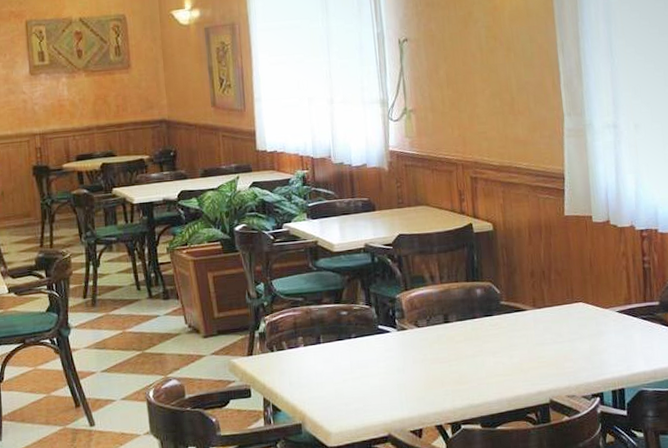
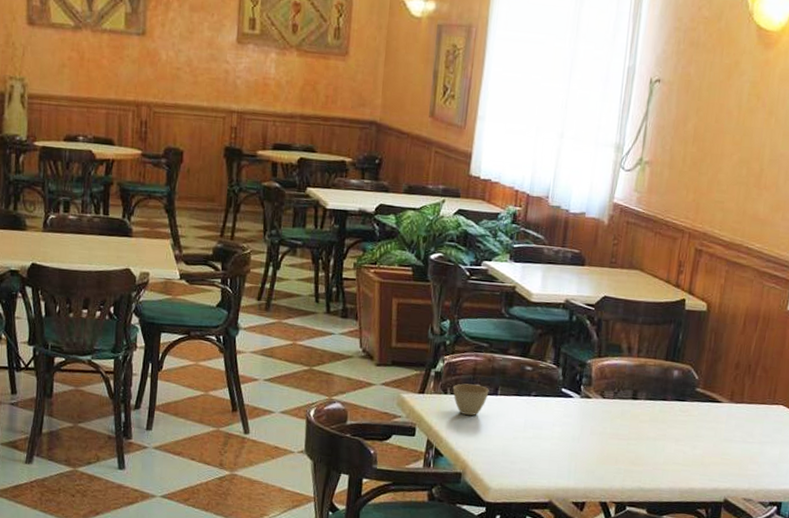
cup: none [277,337,312,368] -> present [452,383,489,416]

